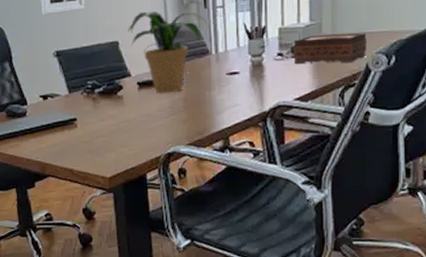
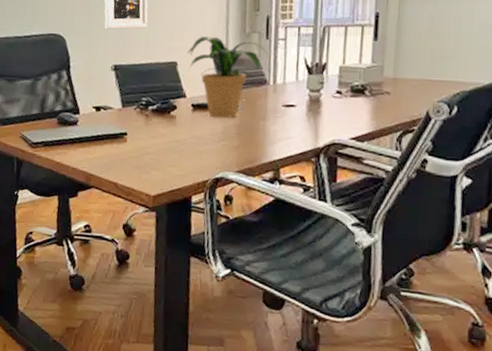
tissue box: present [293,33,367,64] -> none [352,77,429,108]

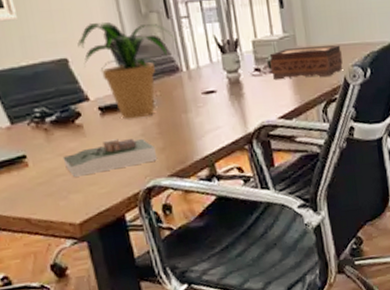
book: none [154,132,231,158] -> present [63,139,158,177]
tissue box: none [352,77,429,108] -> present [269,45,343,79]

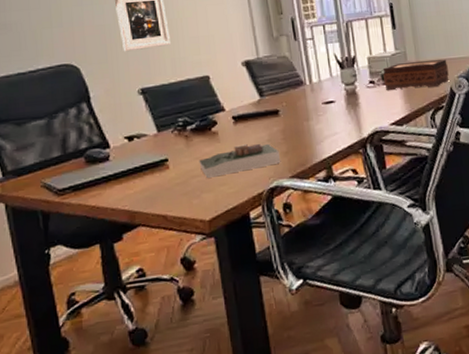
potted plant: present [77,21,177,119] -> none [218,44,302,127]

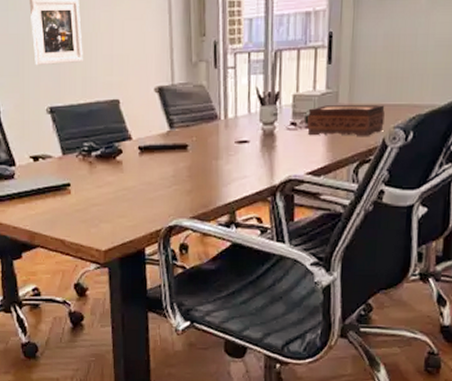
book: present [199,144,281,178] -> none [100,178,184,208]

